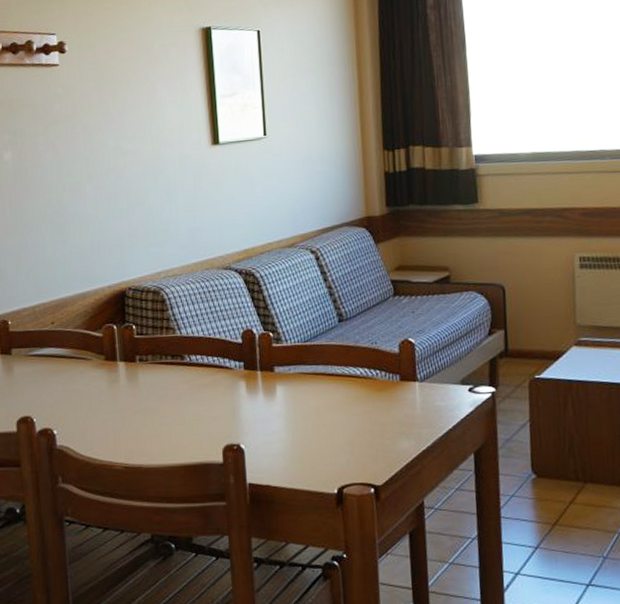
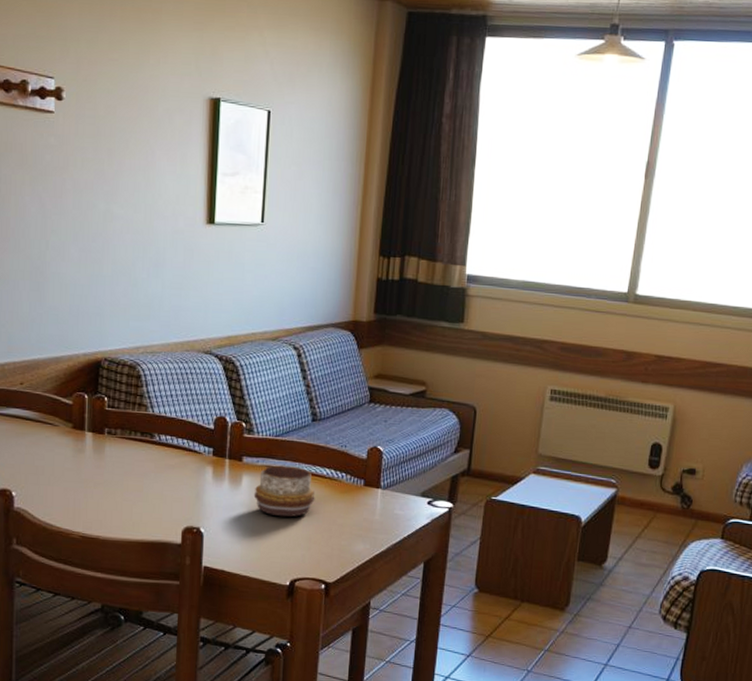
decorative bowl: none [289,370,352,424] -> present [253,465,315,517]

